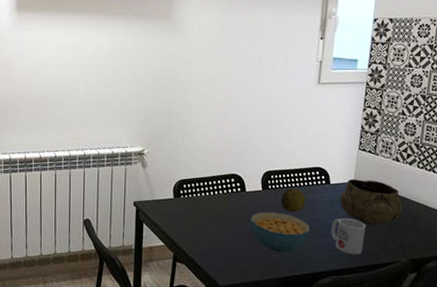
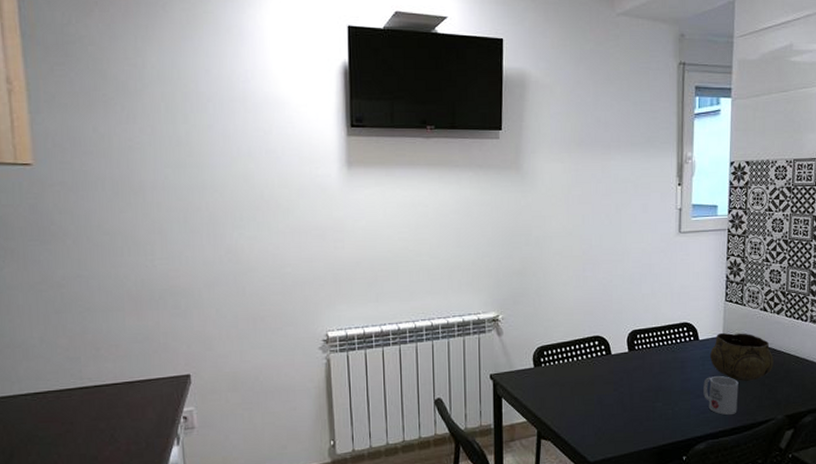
cereal bowl: present [250,212,310,252] -> none [618,375,681,419]
fruit: present [280,188,306,213] -> none [648,347,675,374]

